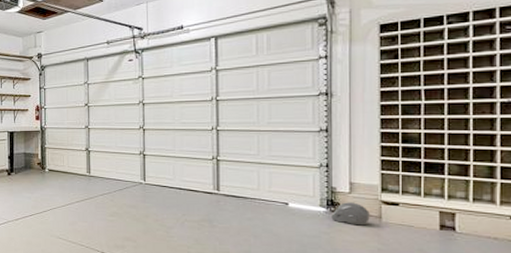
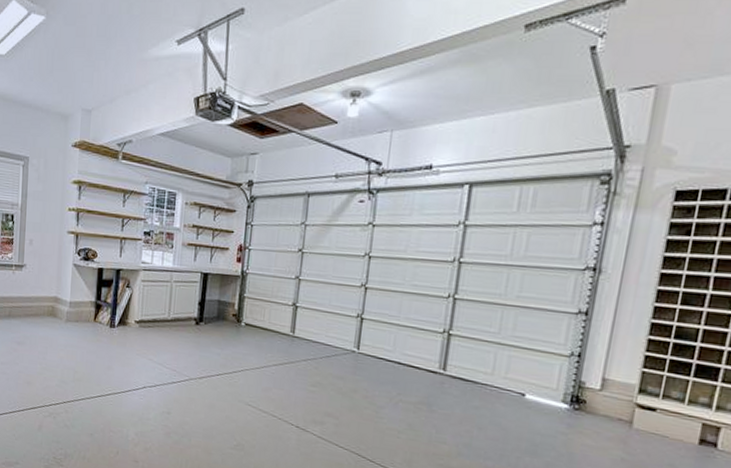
helmet: present [331,202,370,226] -> none [573,400,620,430]

